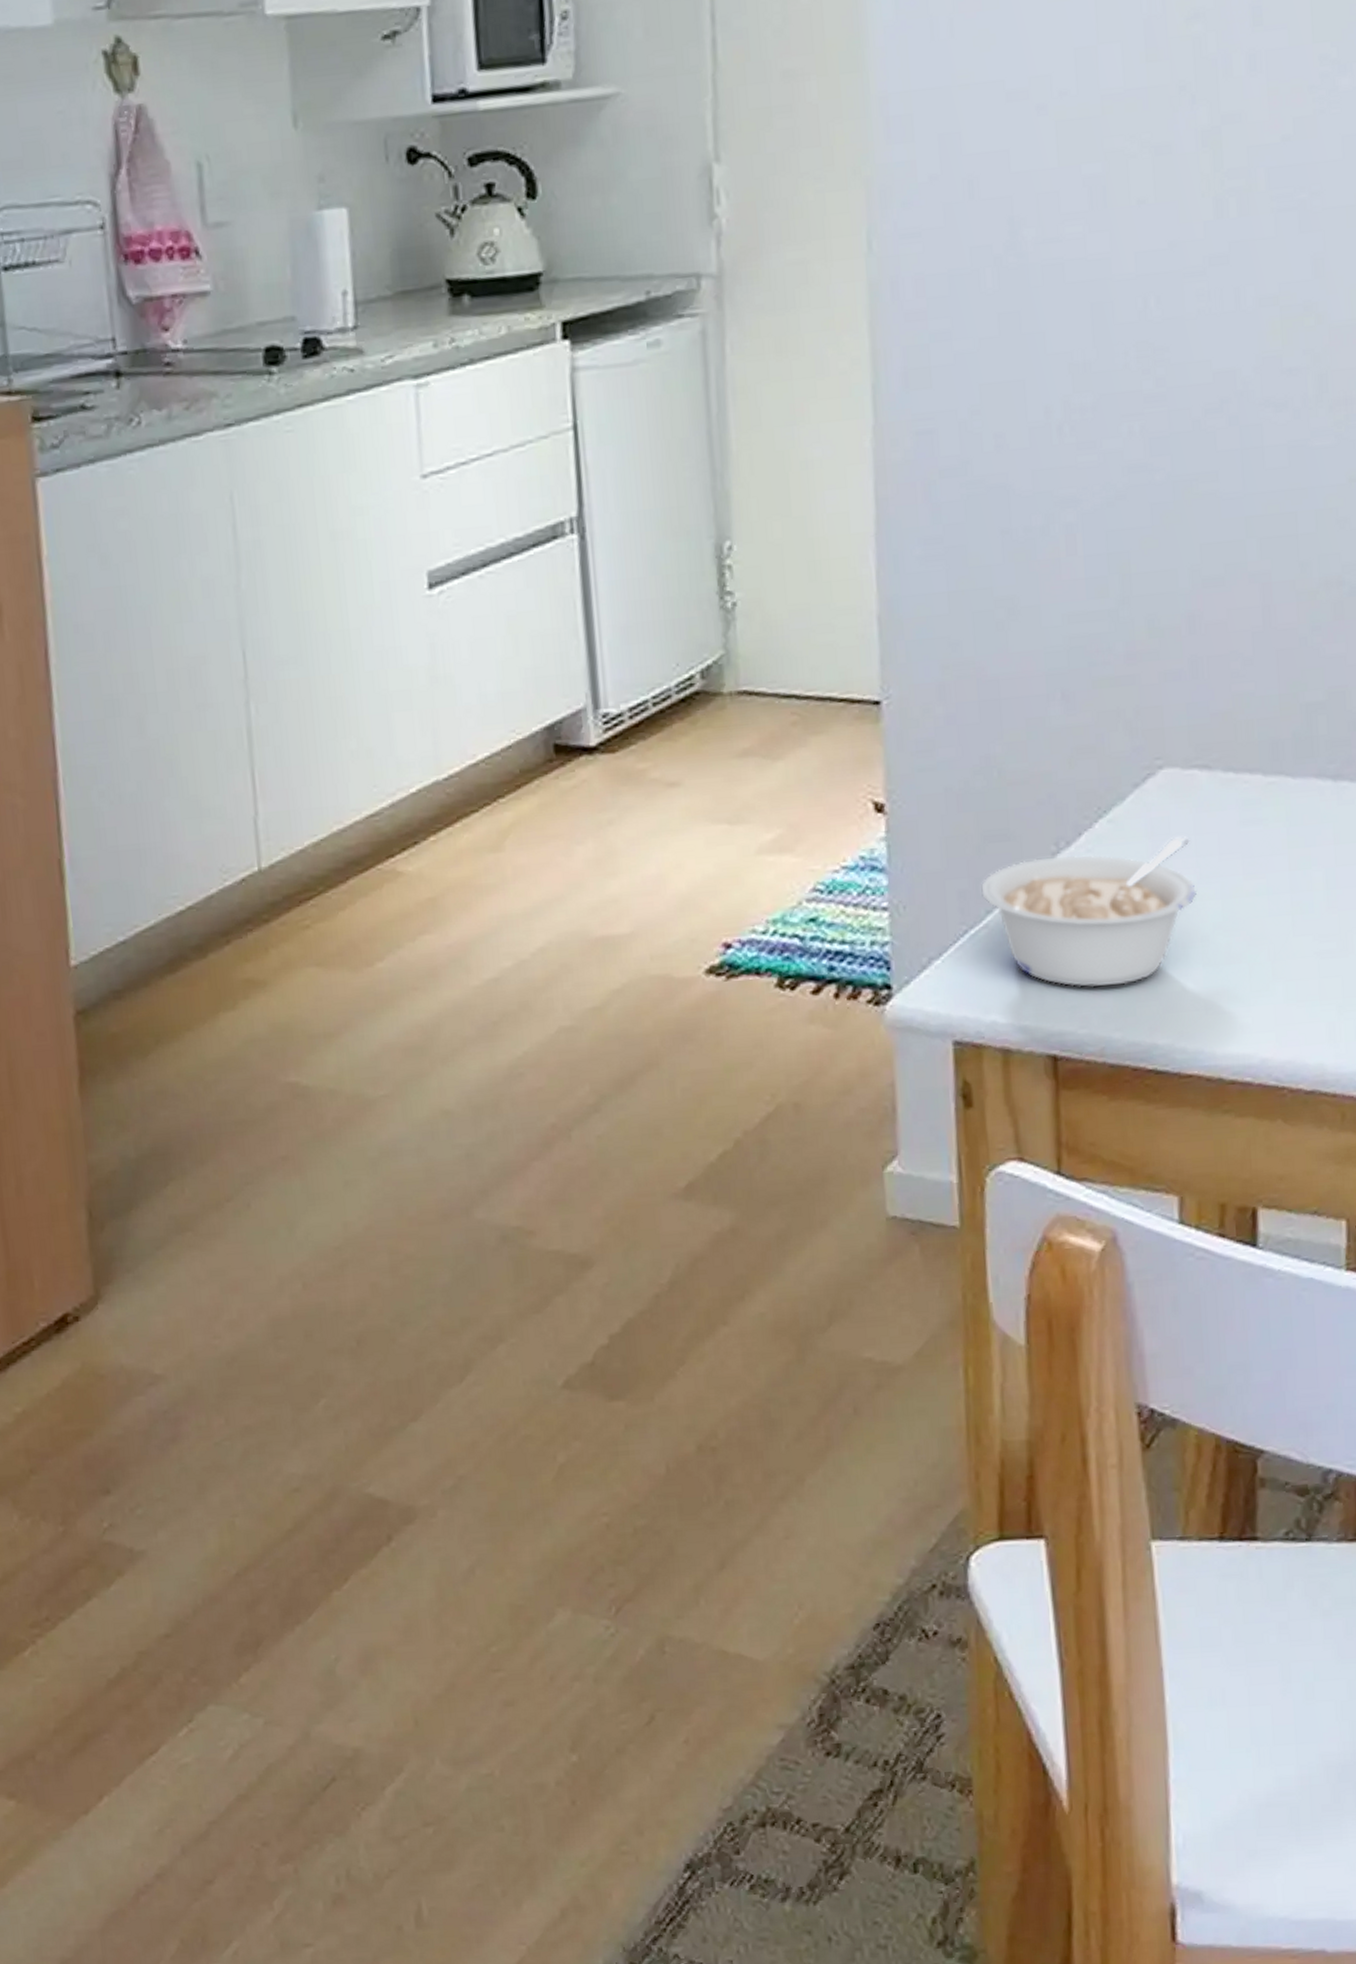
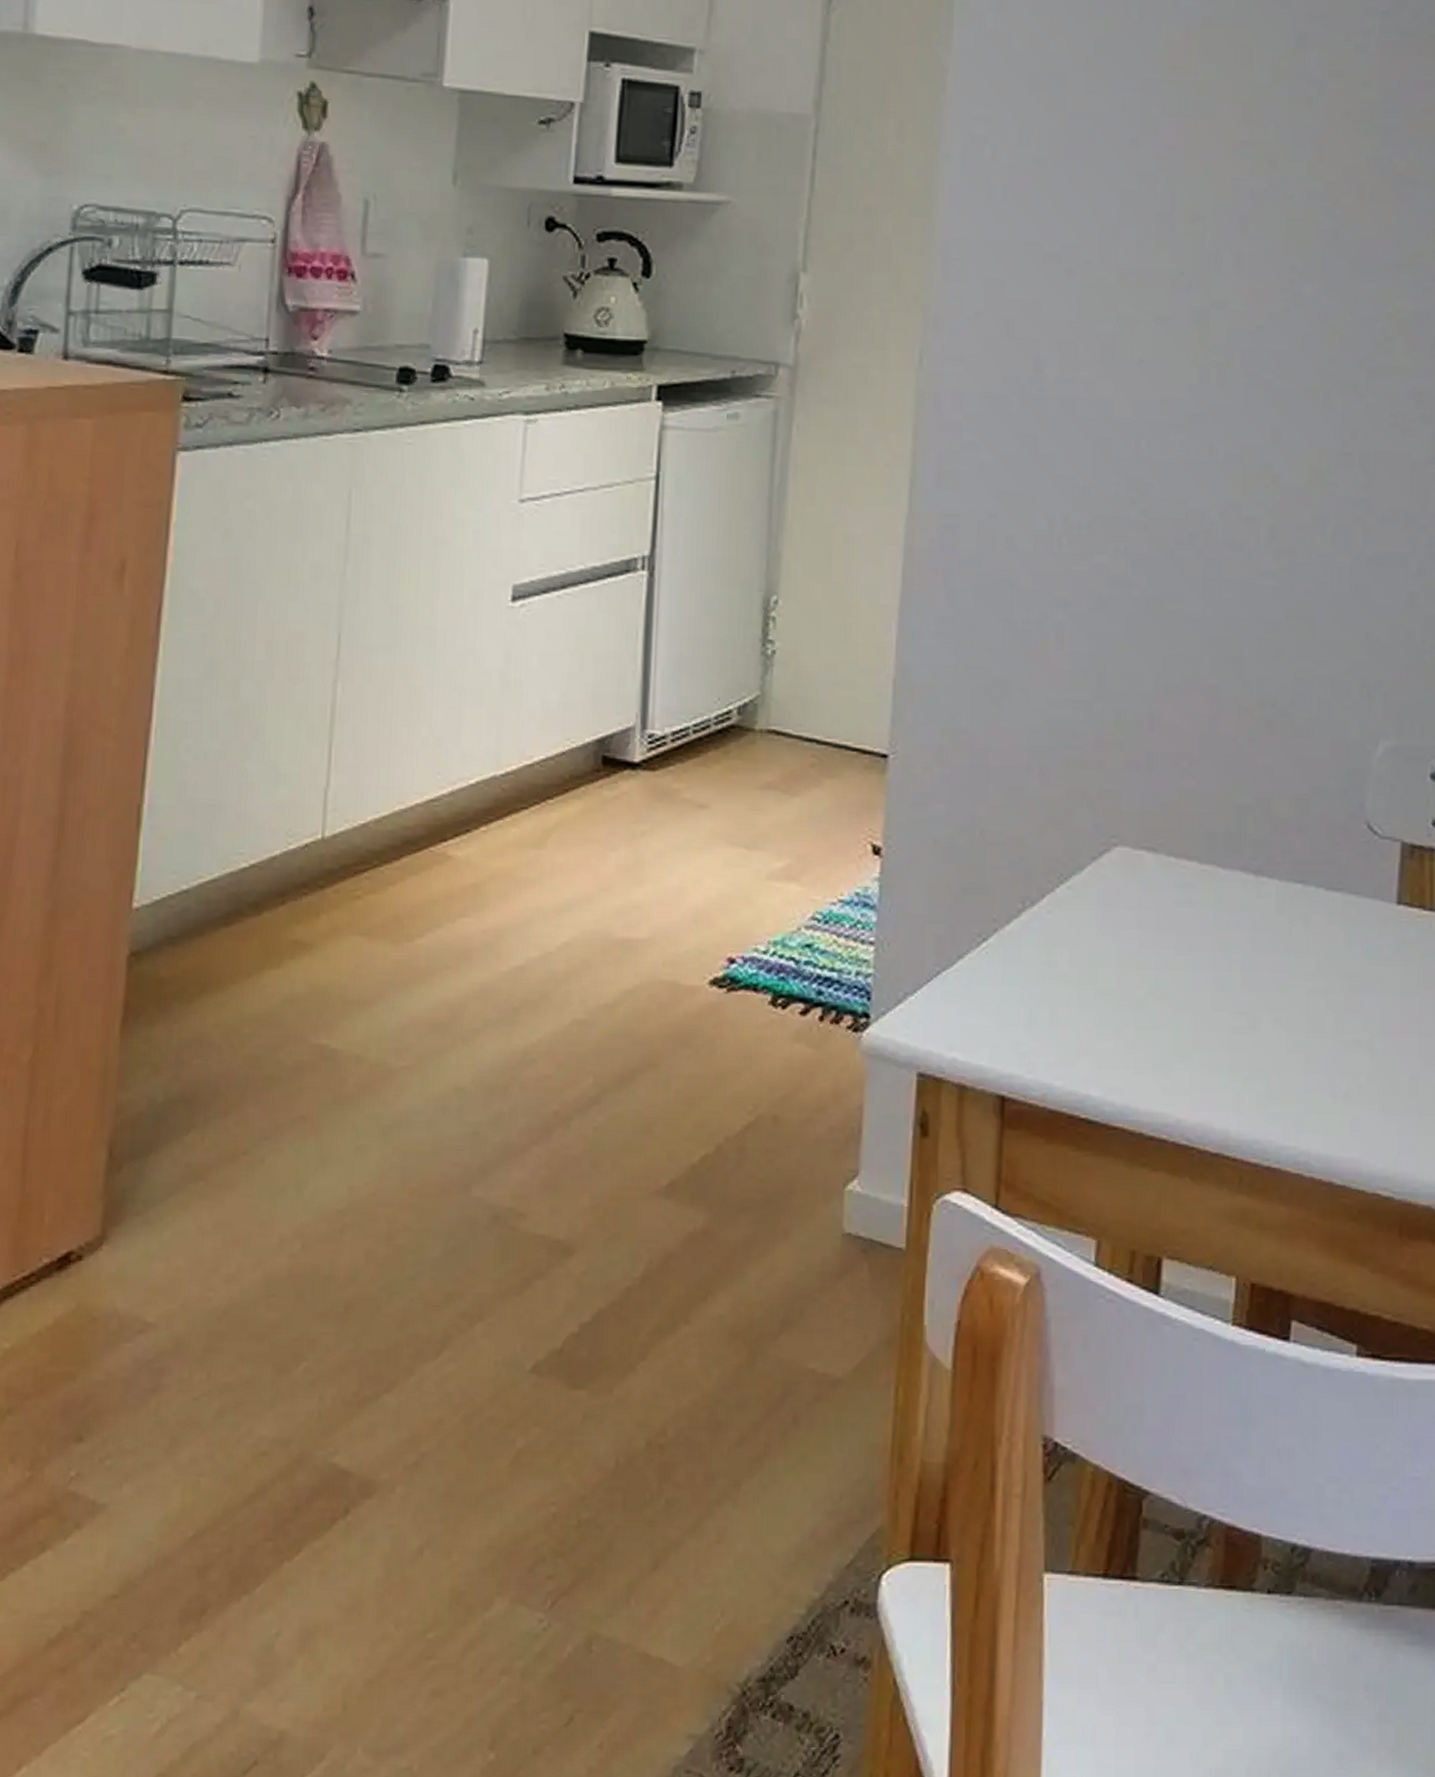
legume: present [981,836,1198,987] -> none [955,909,1136,1038]

